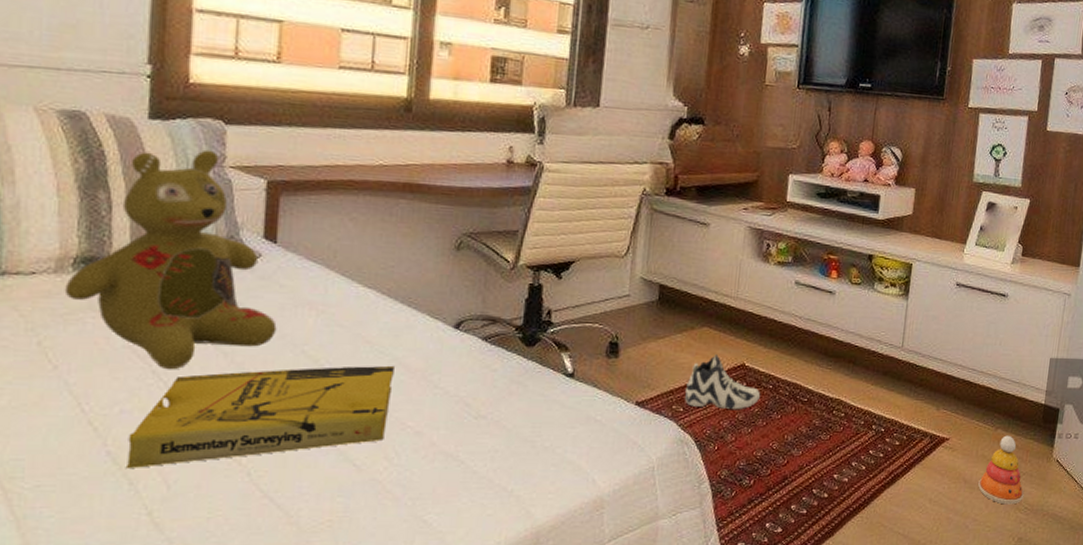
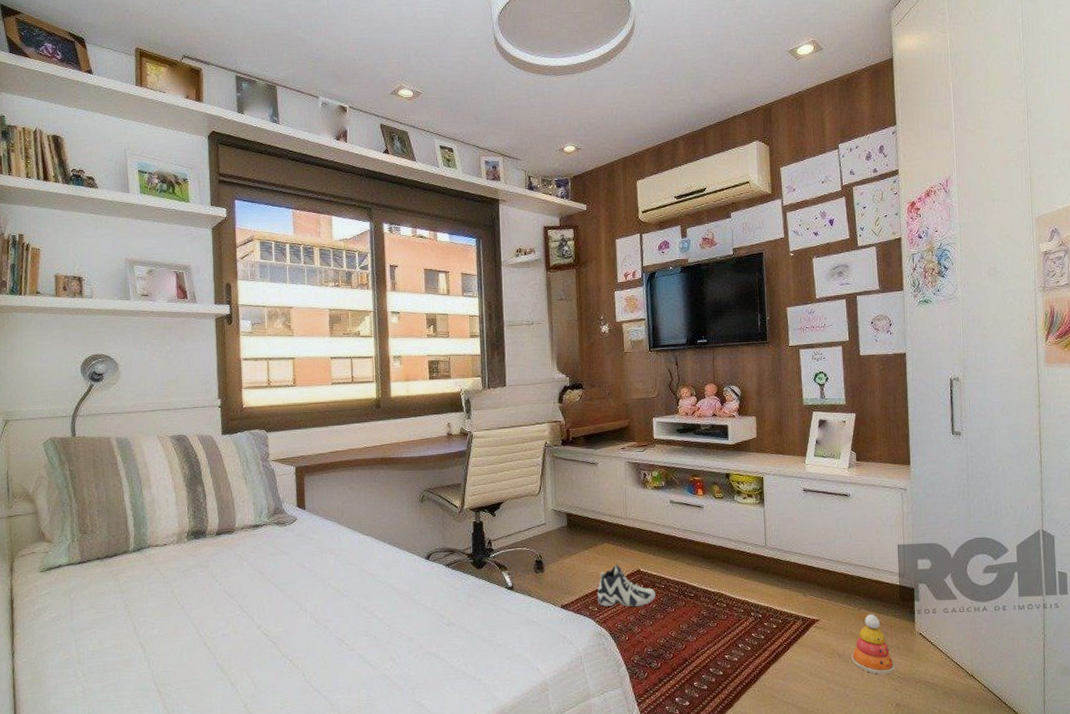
stuffed bear: present [64,149,277,370] -> none [183,450,311,604]
book: present [125,365,394,468] -> none [228,590,390,674]

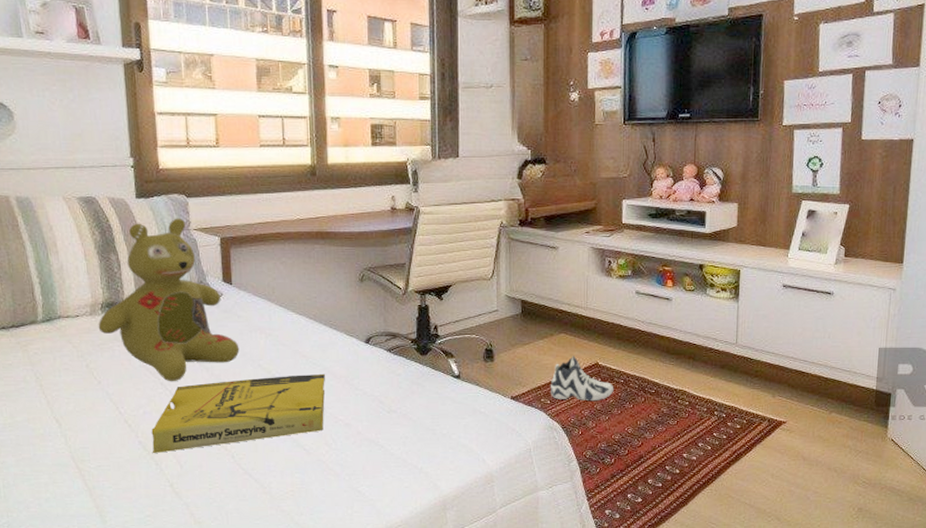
stuffed bear: none [183,450,311,604] -> present [98,218,240,382]
book: none [228,590,390,674] -> present [151,373,326,453]
stacking toy: present [851,614,895,675] -> none [816,418,862,479]

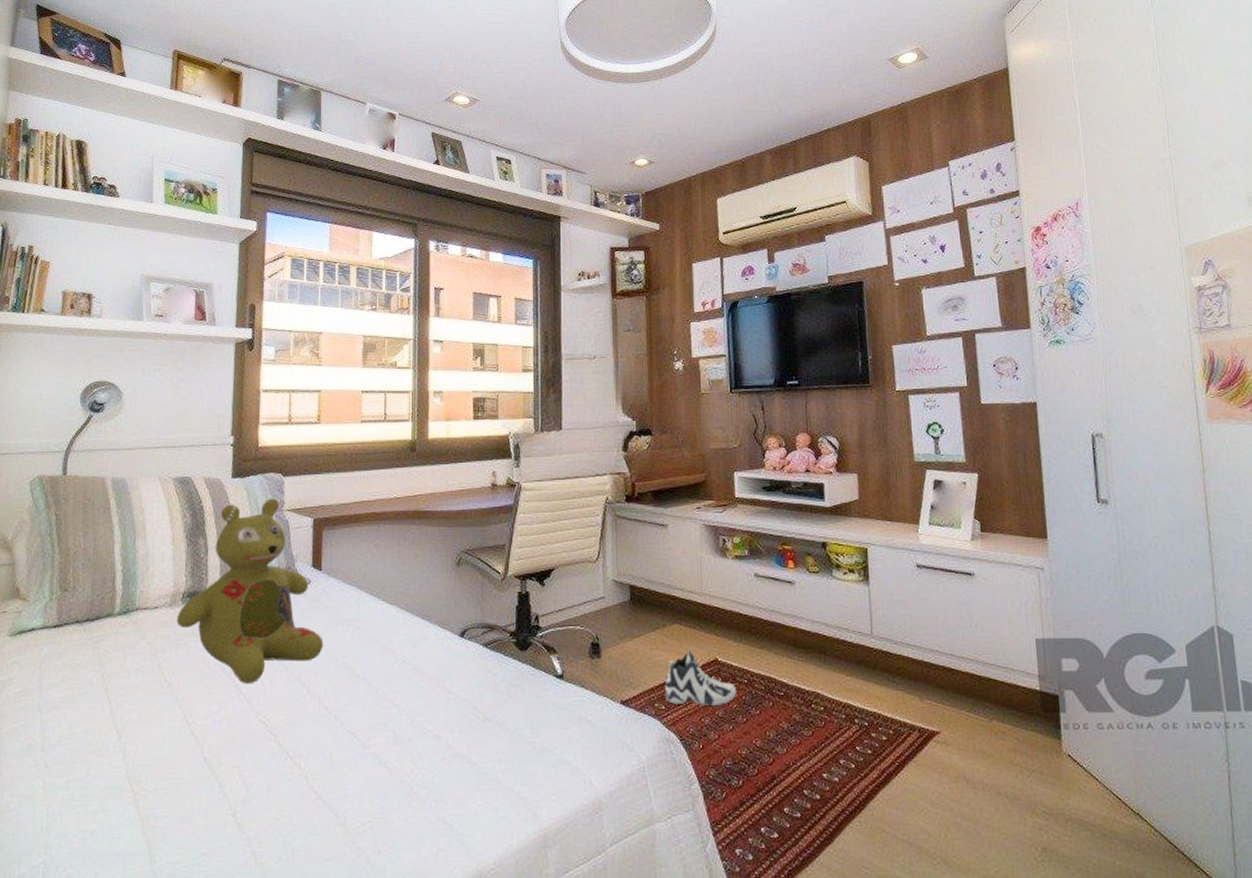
book: present [151,373,326,453] -> none [216,673,414,772]

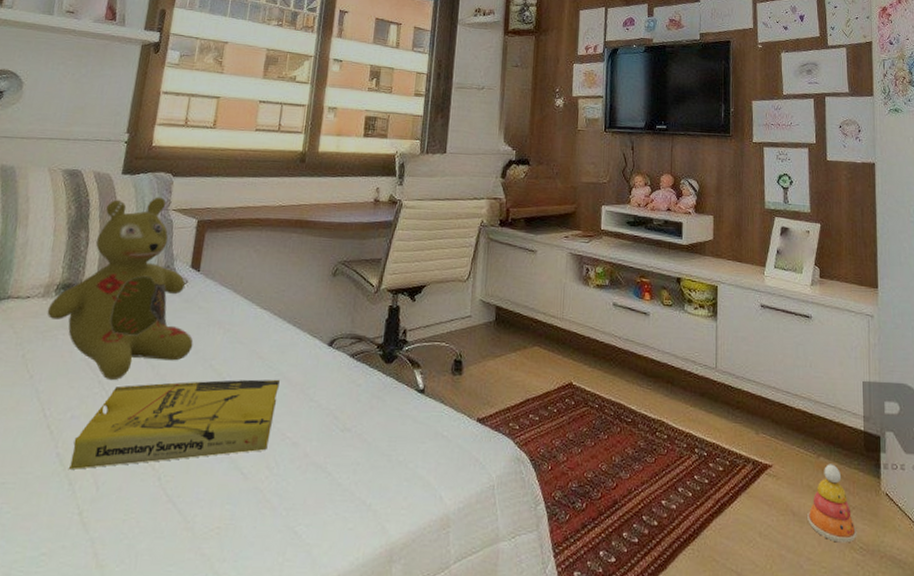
book: none [216,673,414,772] -> present [68,379,280,469]
sneaker: present [665,651,737,705] -> none [520,373,588,428]
stacking toy: none [982,727,1038,808] -> present [808,464,857,543]

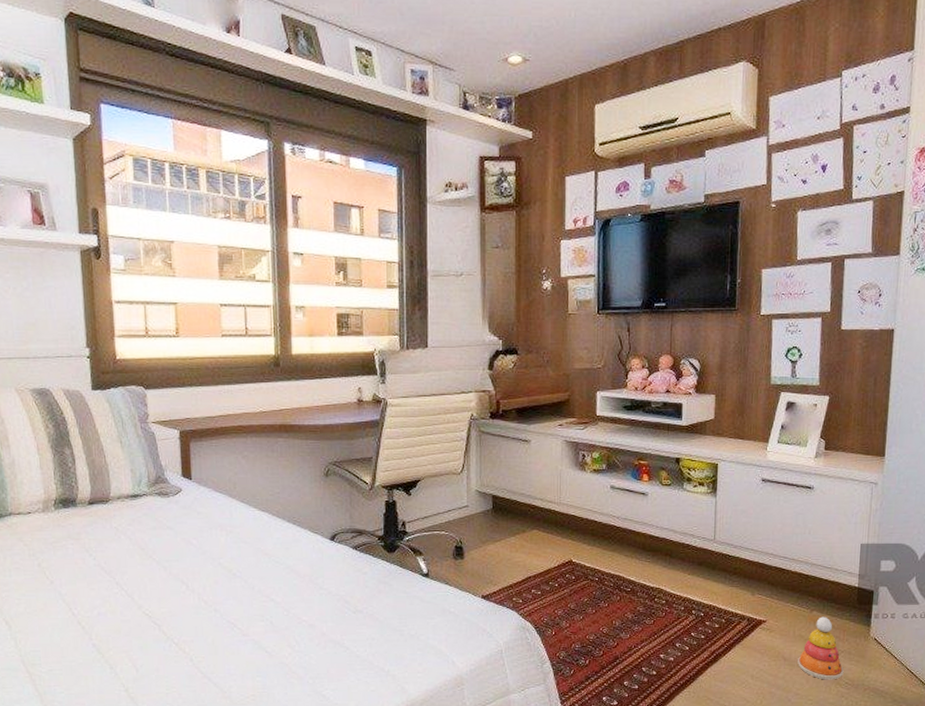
stuffed bear: present [47,197,194,381] -> none [51,410,199,582]
book: present [68,379,280,469] -> none [106,572,289,656]

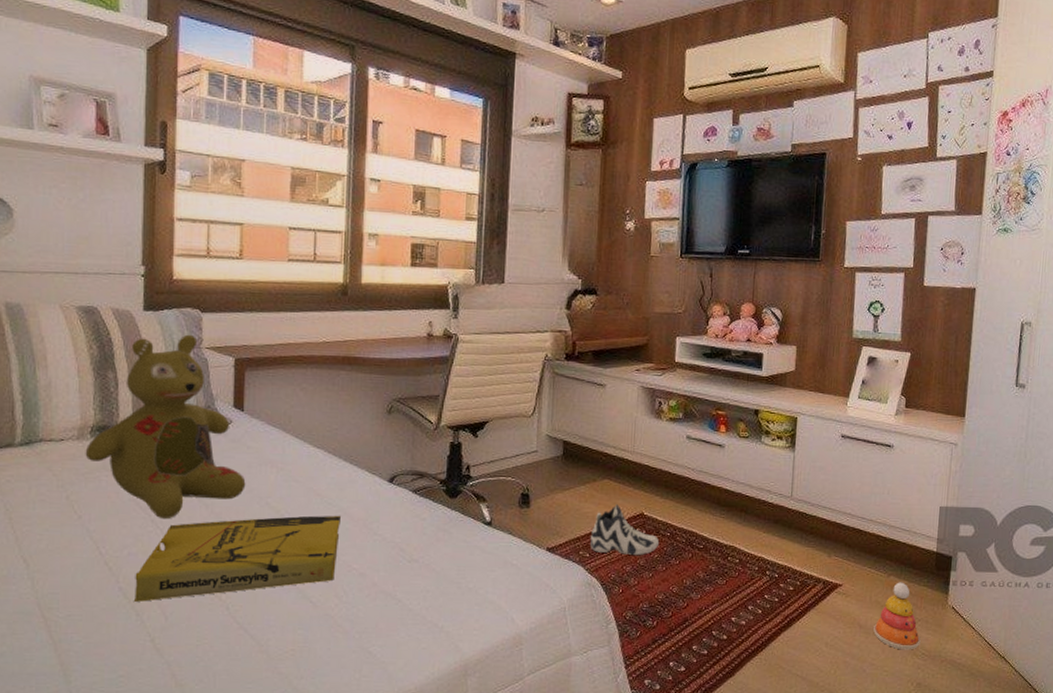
stuffed bear: none [51,410,199,582] -> present [85,334,246,519]
book: none [106,572,289,656] -> present [133,515,341,602]
sneaker: none [523,553,589,599] -> present [590,504,660,555]

